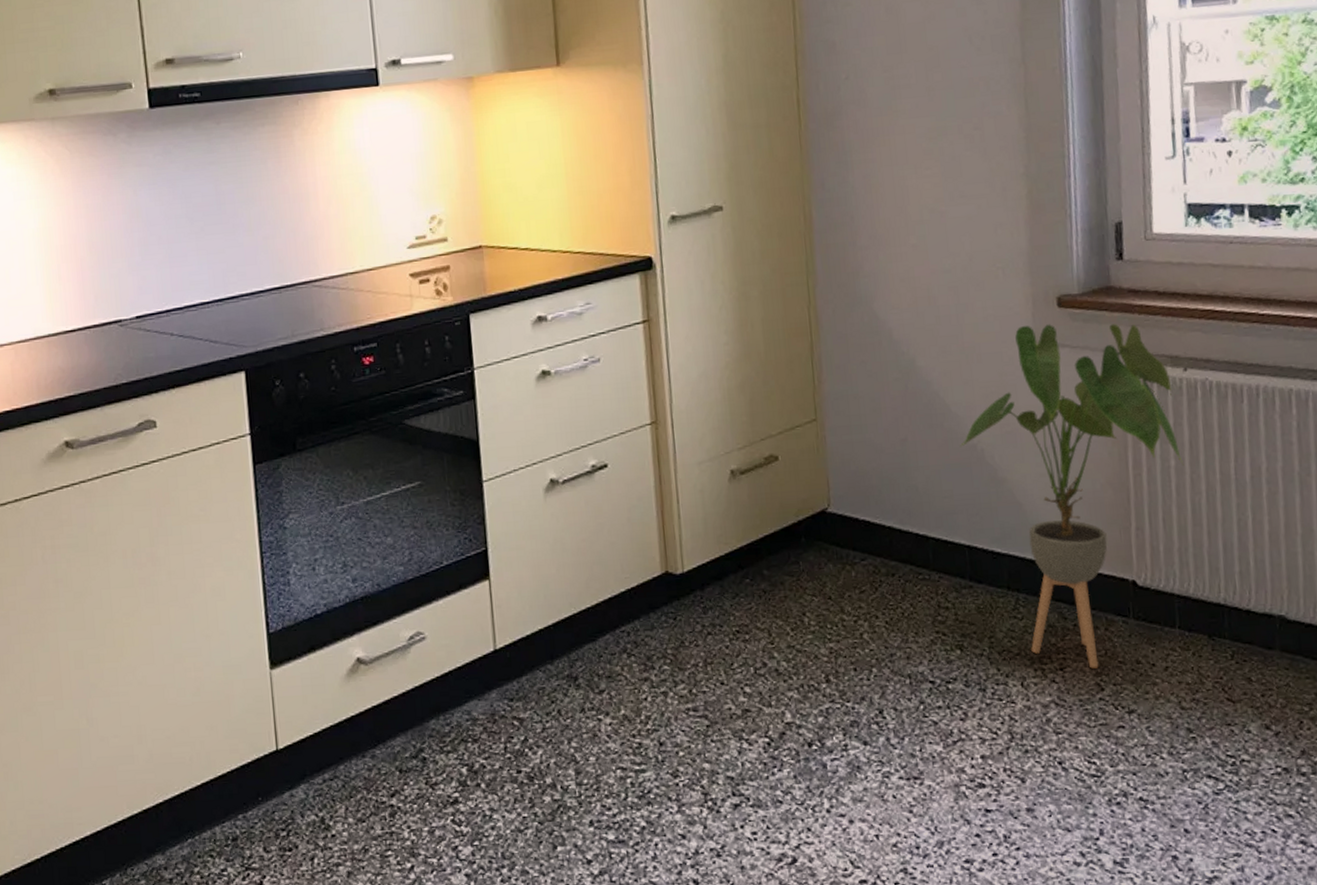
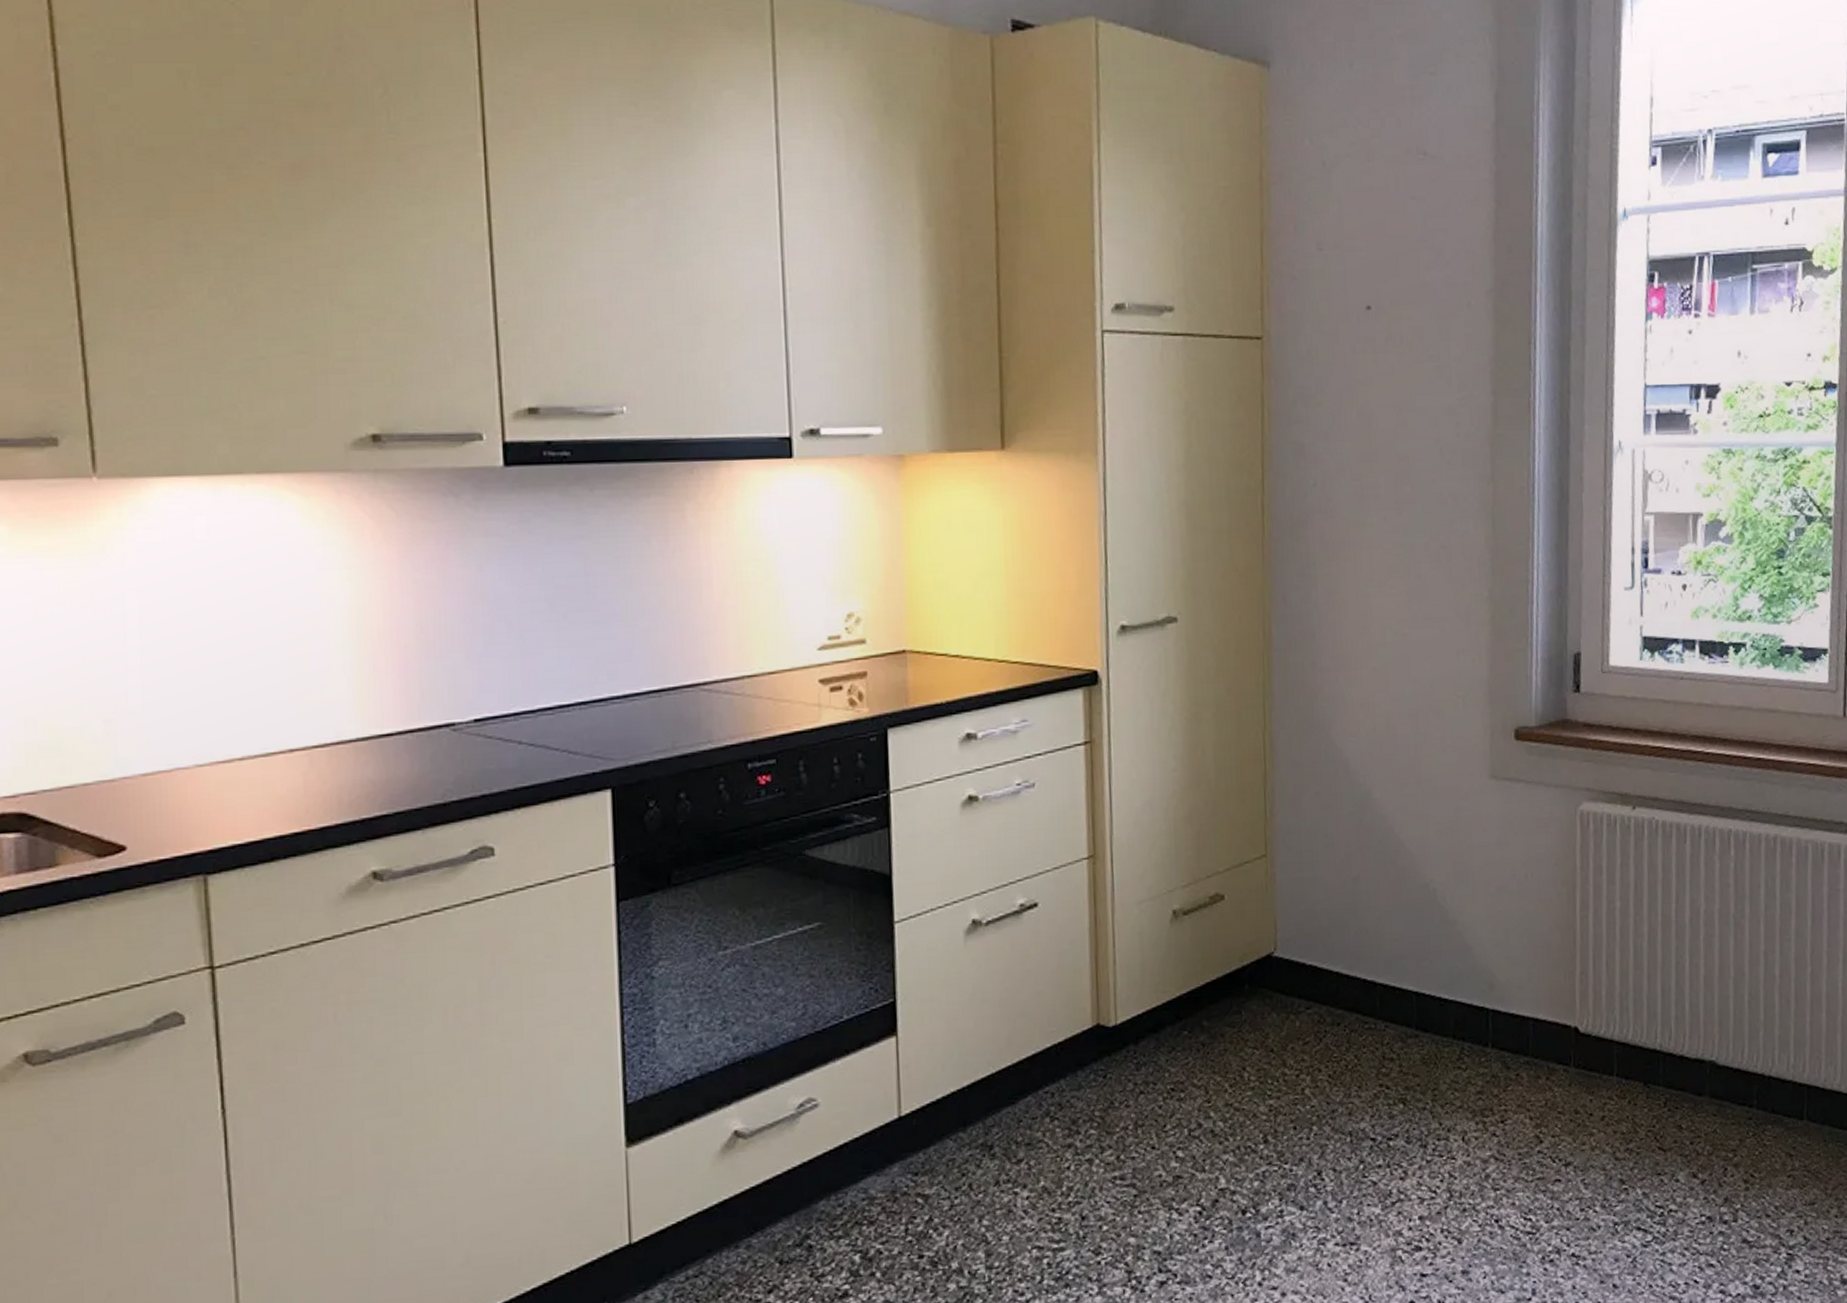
house plant: present [959,324,1185,669] -> none [1411,757,1629,1120]

